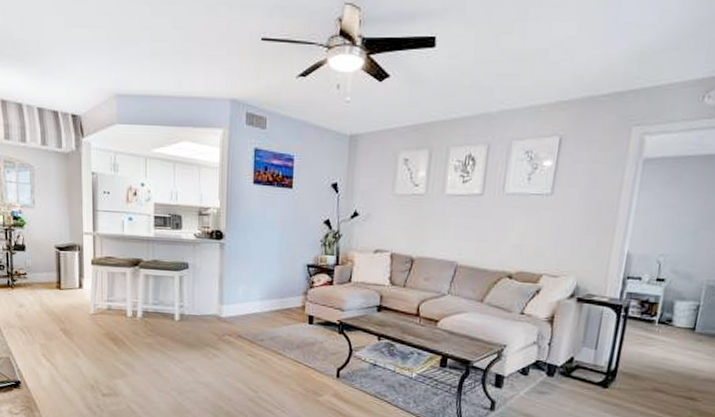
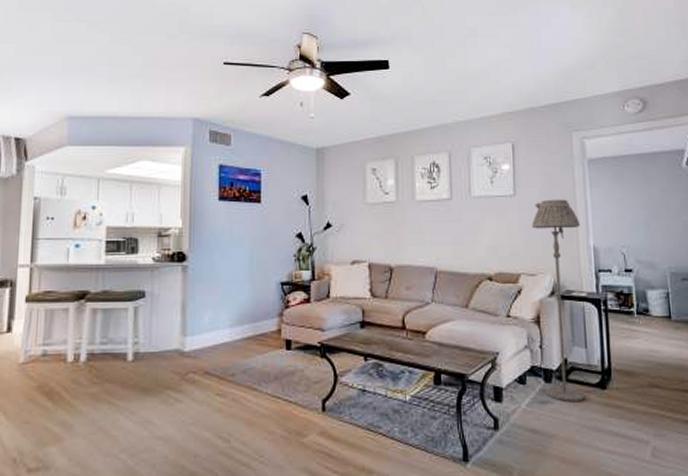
floor lamp: none [546,200,619,396] -> present [531,199,585,401]

